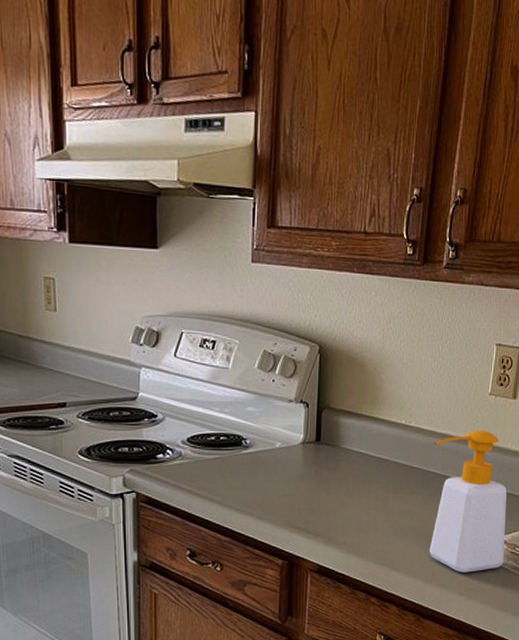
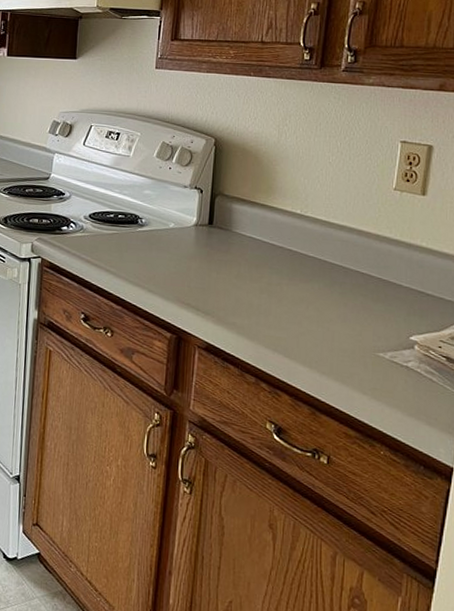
soap bottle: present [429,430,507,573] -> none [326,223,417,371]

